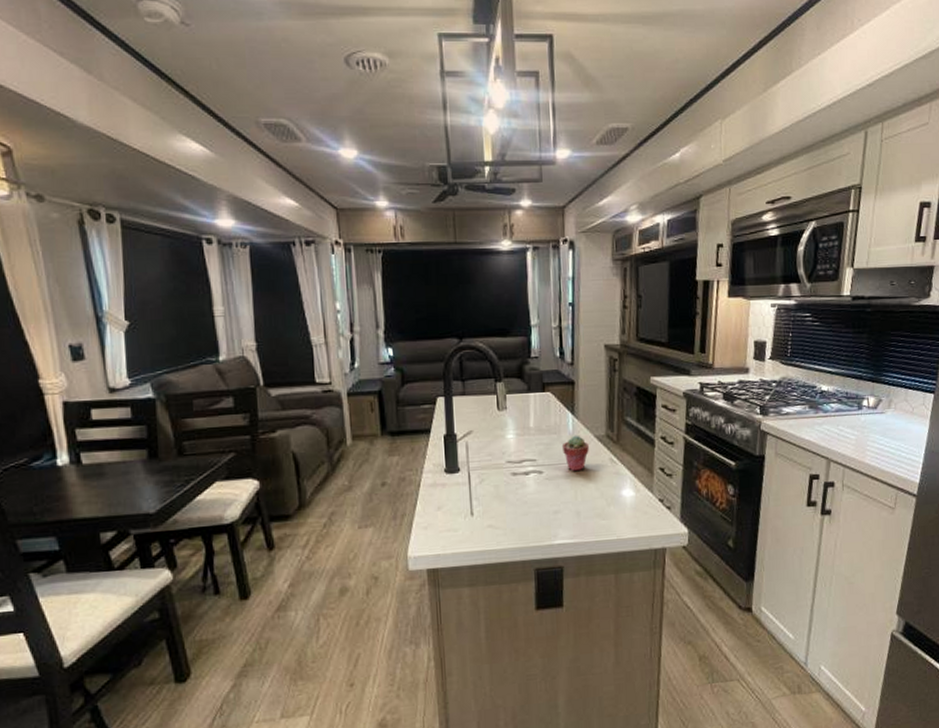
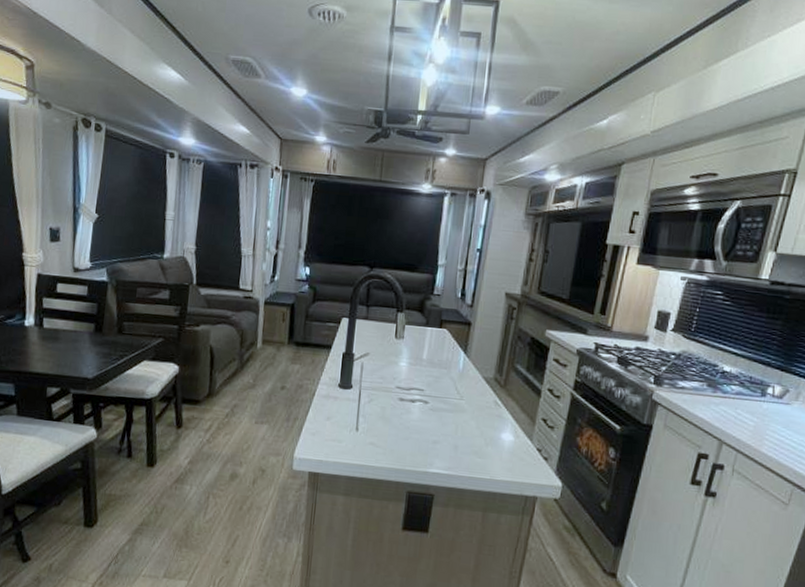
potted succulent: present [561,435,589,471] -> none [450,373,476,407]

